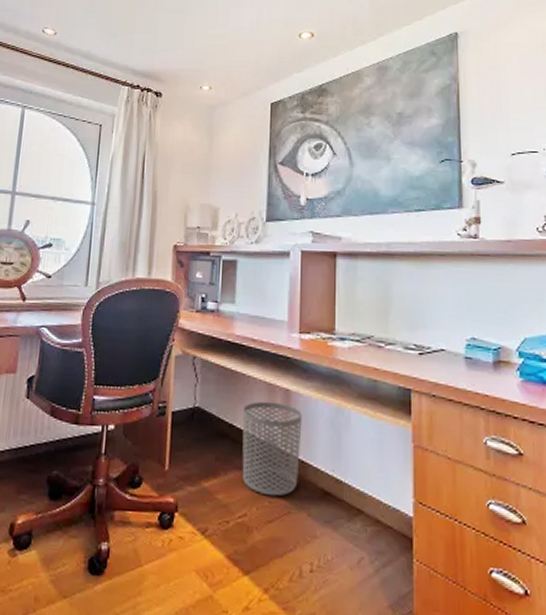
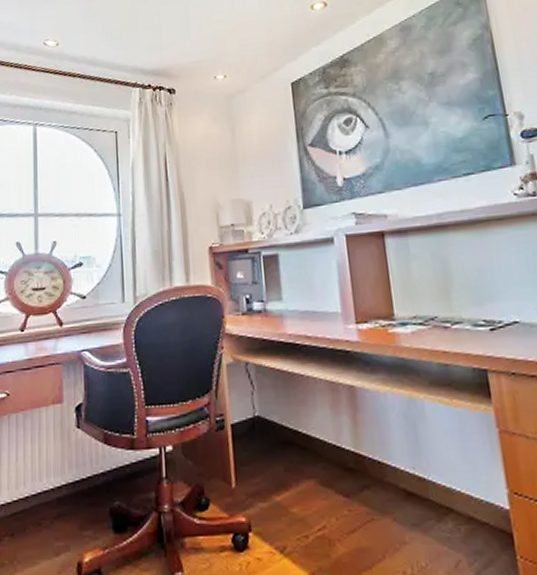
waste bin: present [242,401,303,497] -> none [306,401,377,504]

